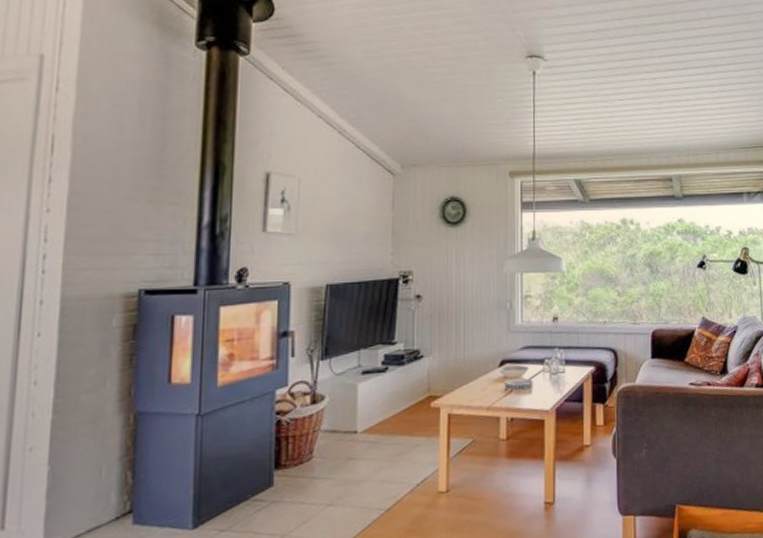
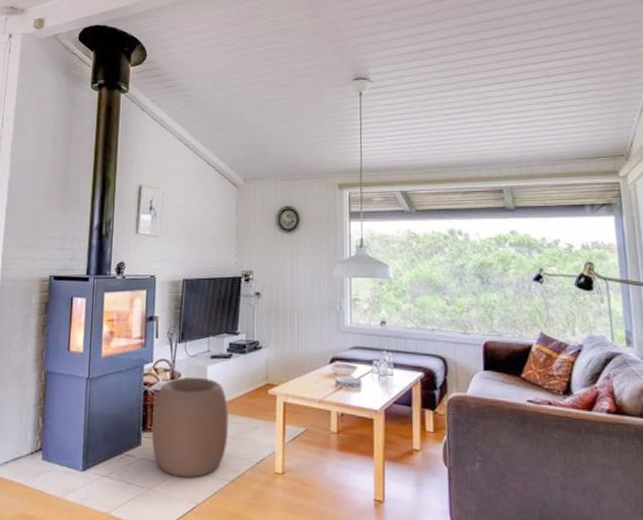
pouf: none [286,397,384,516] -> present [151,376,228,478]

